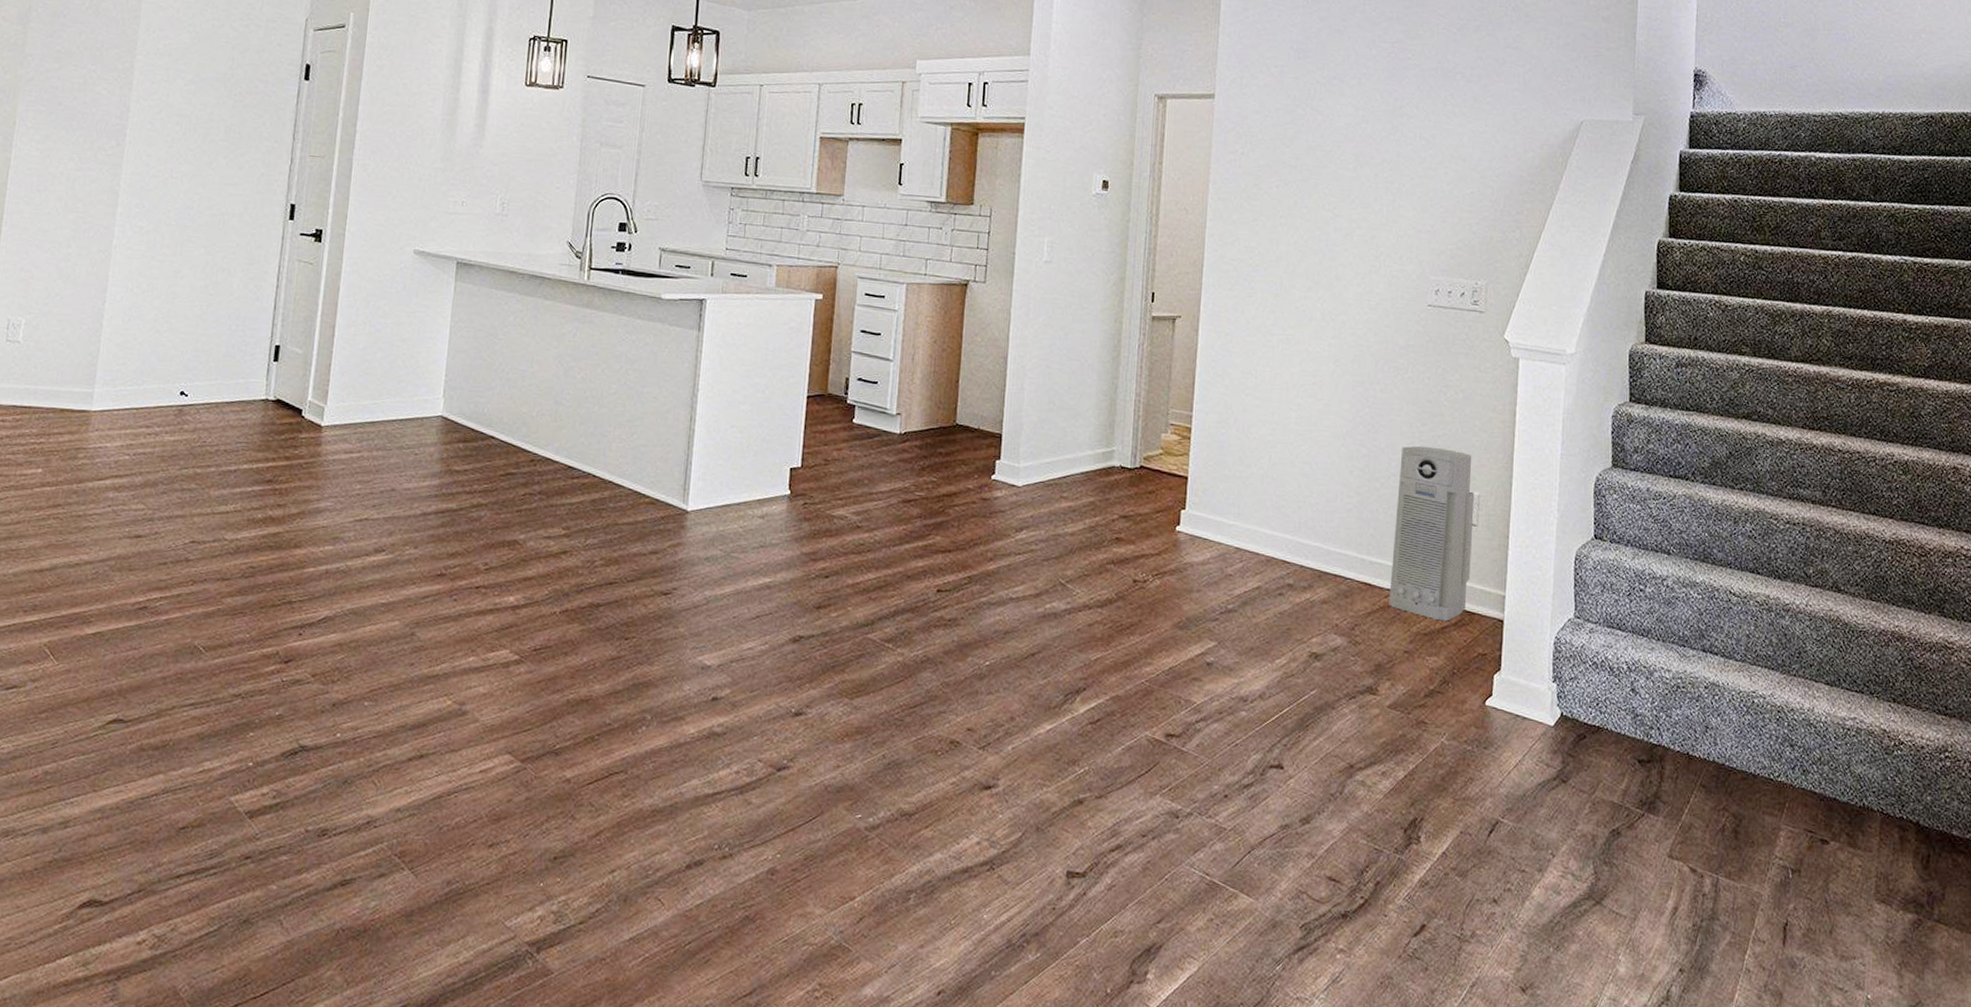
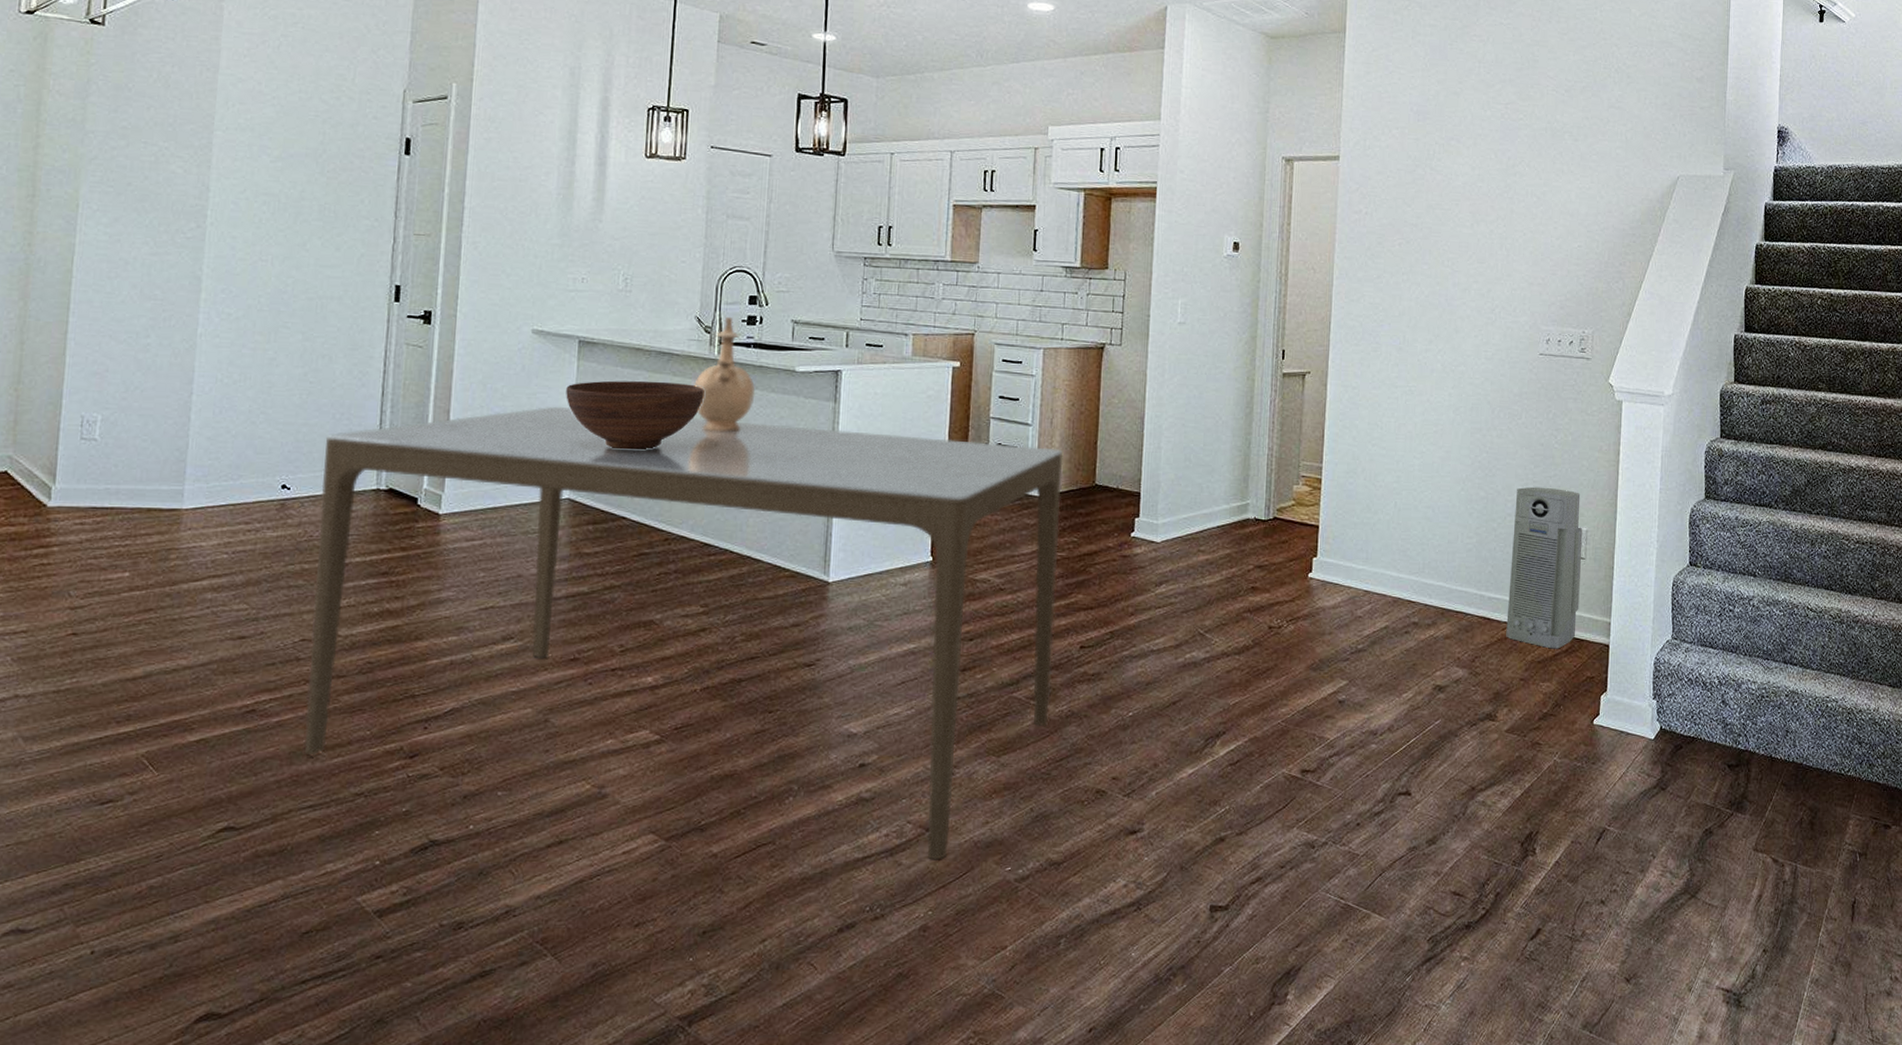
dining table: none [189,325,925,802] -> present [304,406,1064,860]
fruit bowl: none [442,302,574,371] -> present [566,380,705,450]
vase: none [564,242,623,356] -> present [694,316,756,432]

